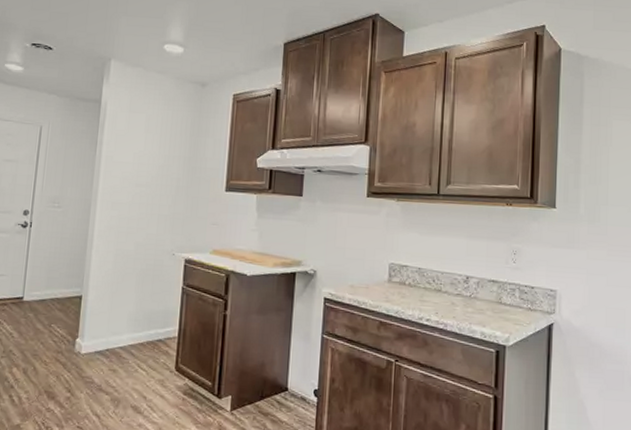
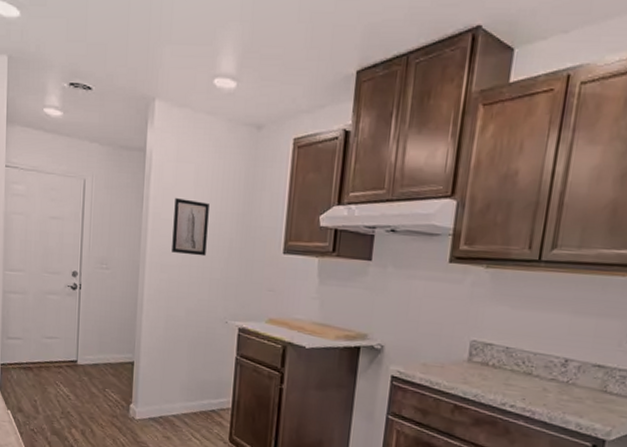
wall art: none [122,143,159,195] -> present [172,198,209,257]

